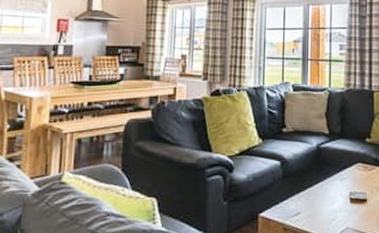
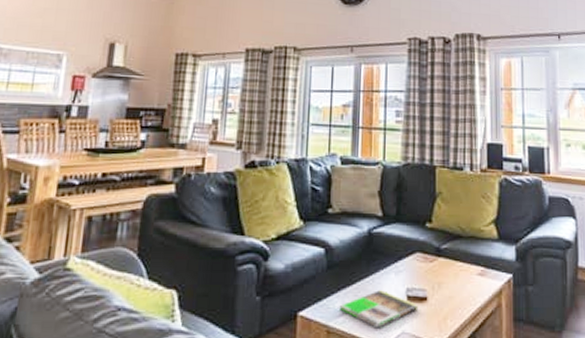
magazine: none [293,193,360,225] -> present [339,289,419,328]

